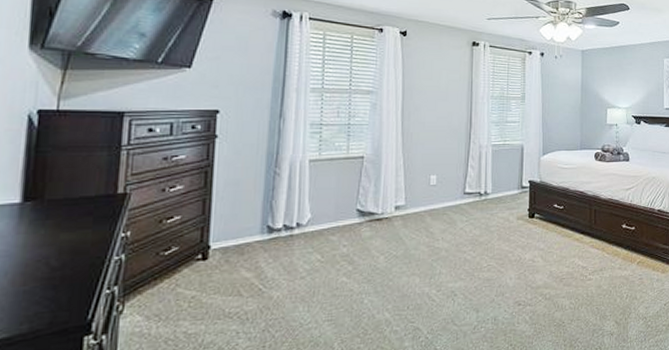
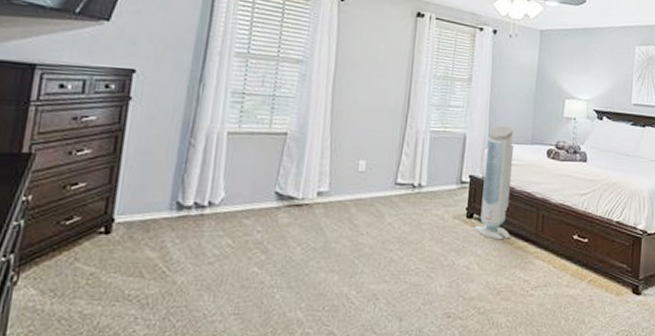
air purifier: none [536,136,568,235] -> present [474,126,513,240]

